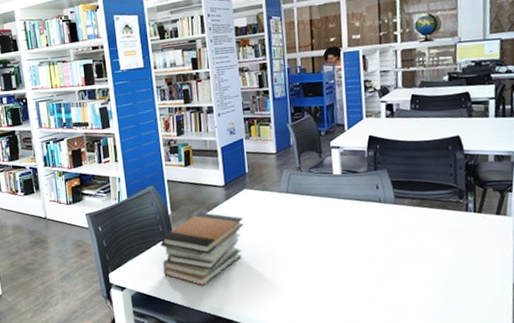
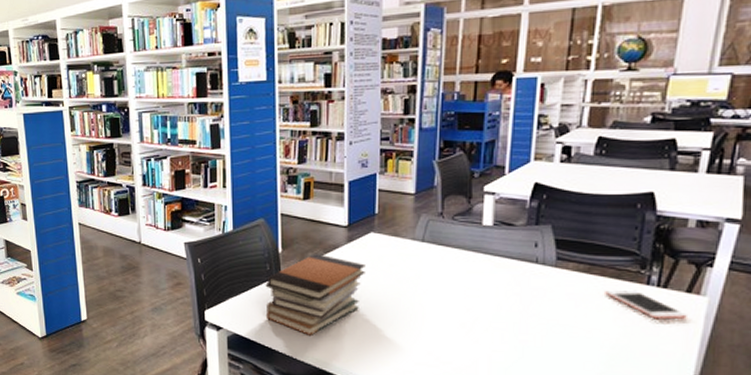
cell phone: none [436,216,500,240] -> present [605,289,687,320]

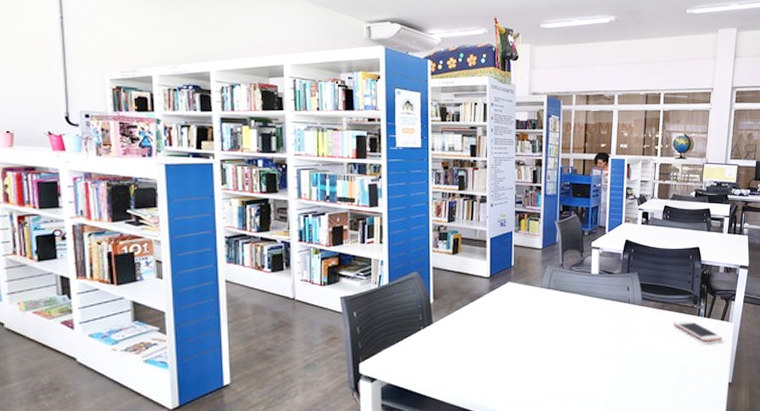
book stack: present [265,254,365,335] -> none [418,303,504,379]

